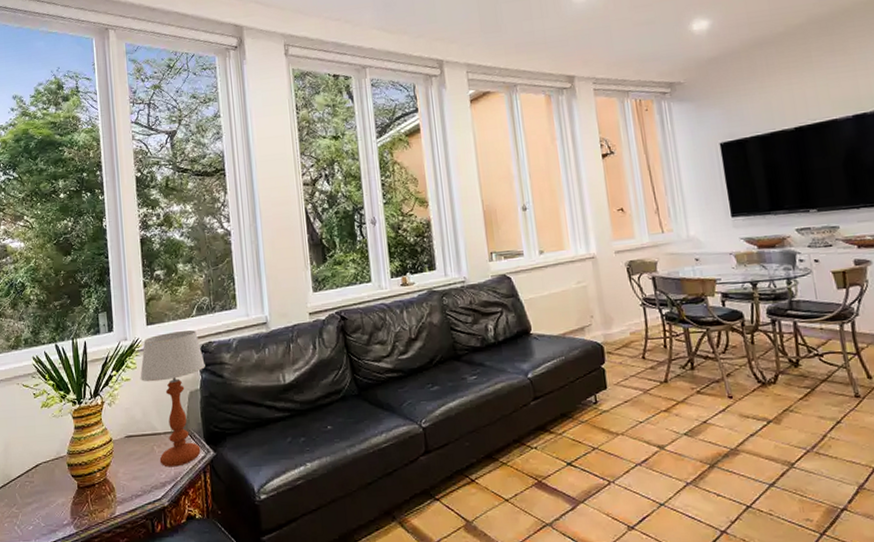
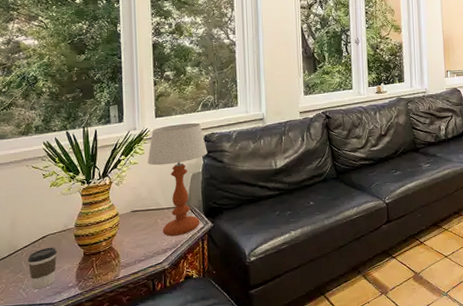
coffee cup: none [21,477,51,527] -> present [27,247,57,290]

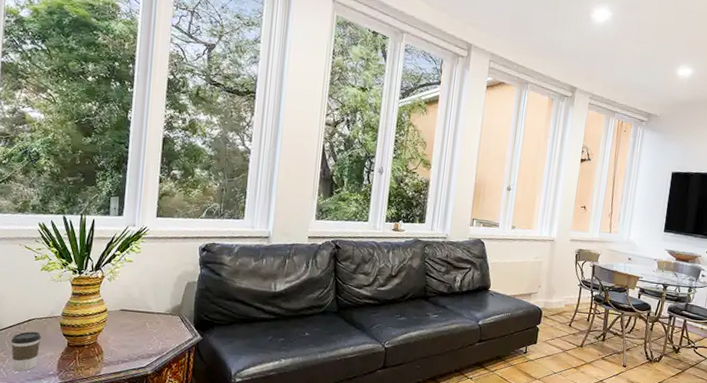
table lamp: present [147,122,207,237] -> none [142,227,206,344]

